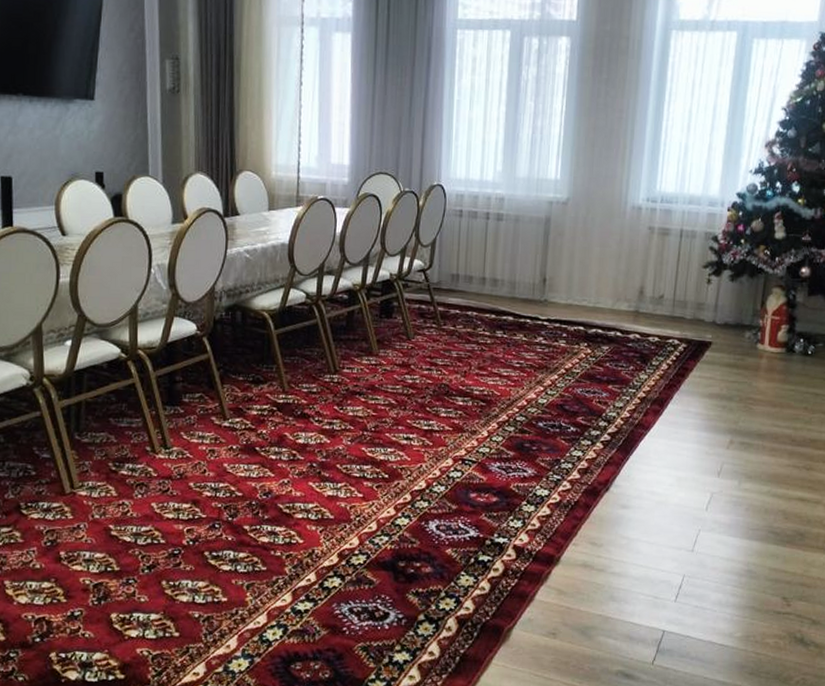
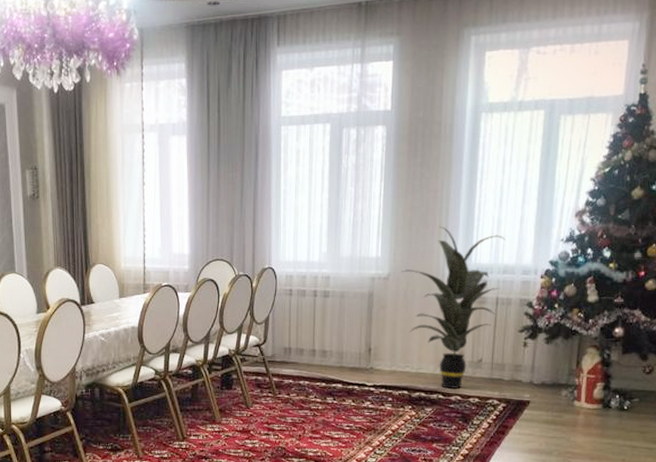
indoor plant: none [581,149,692,326] -> present [401,226,505,388]

